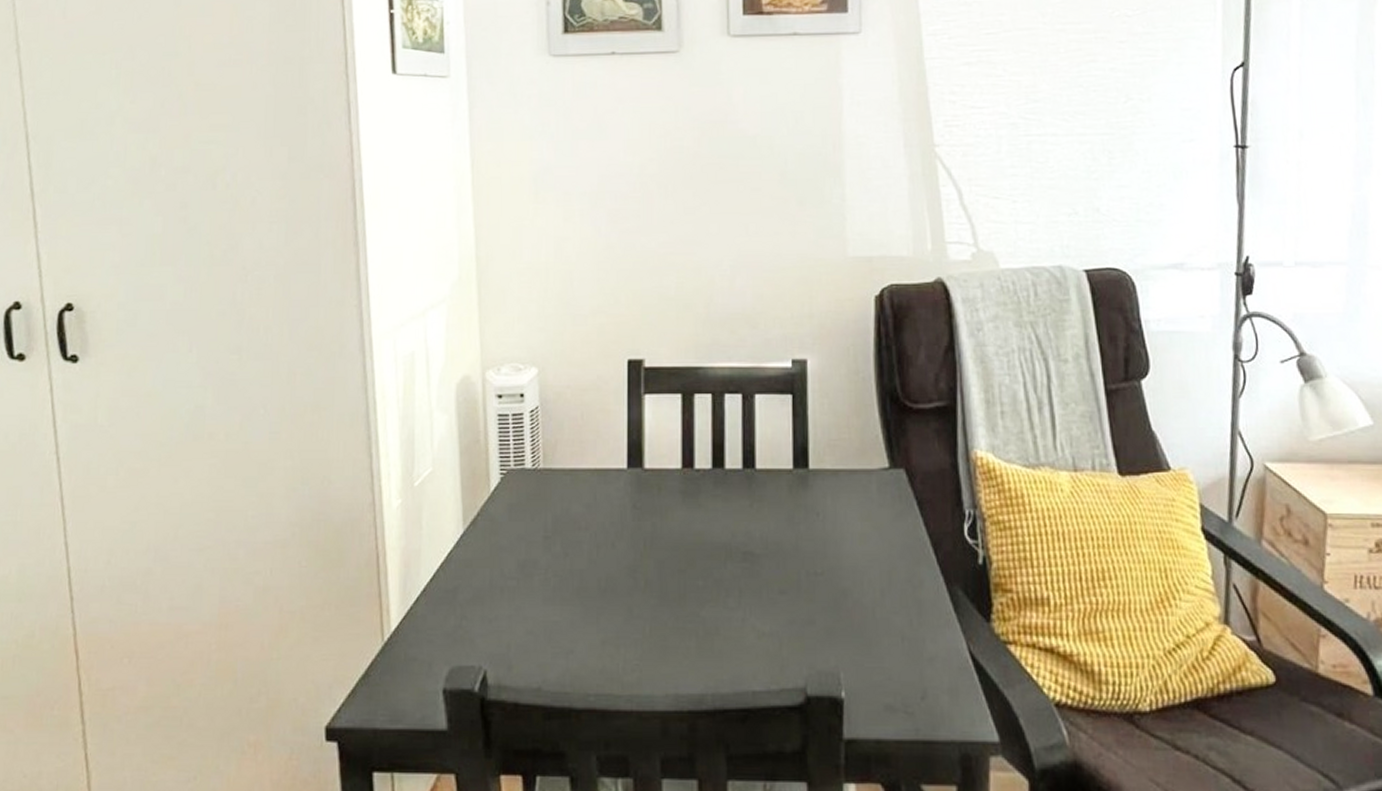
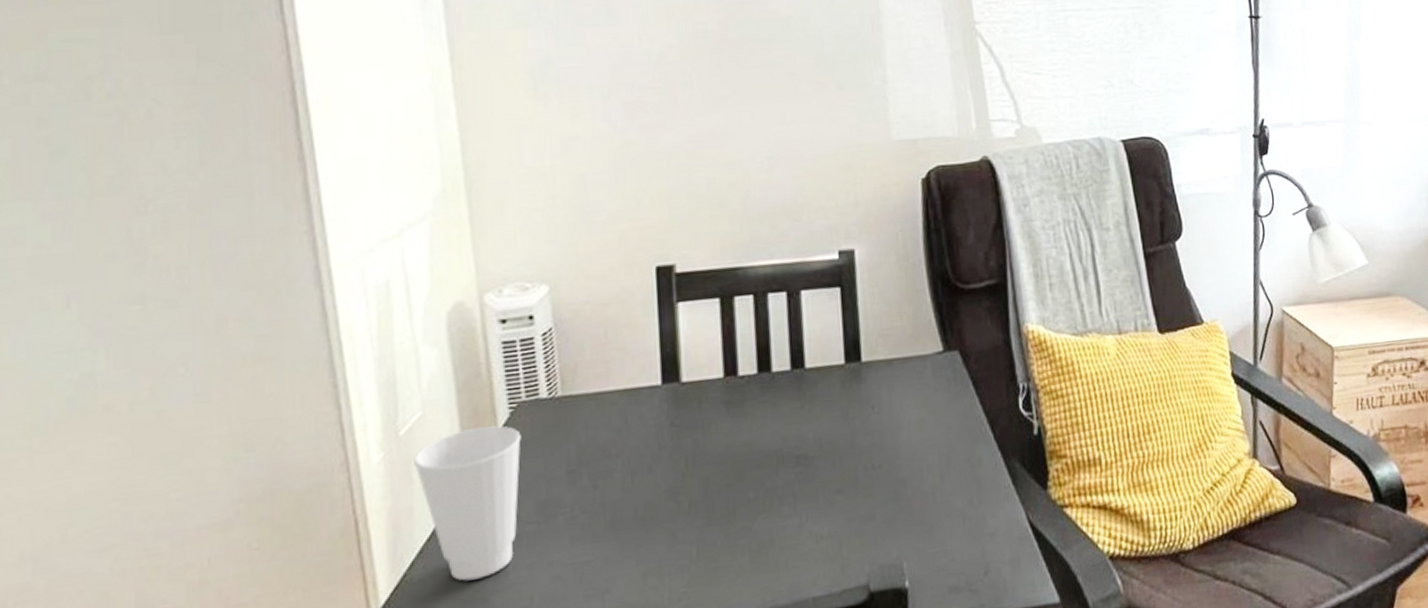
cup: none [424,488,508,622] -> present [414,425,521,581]

